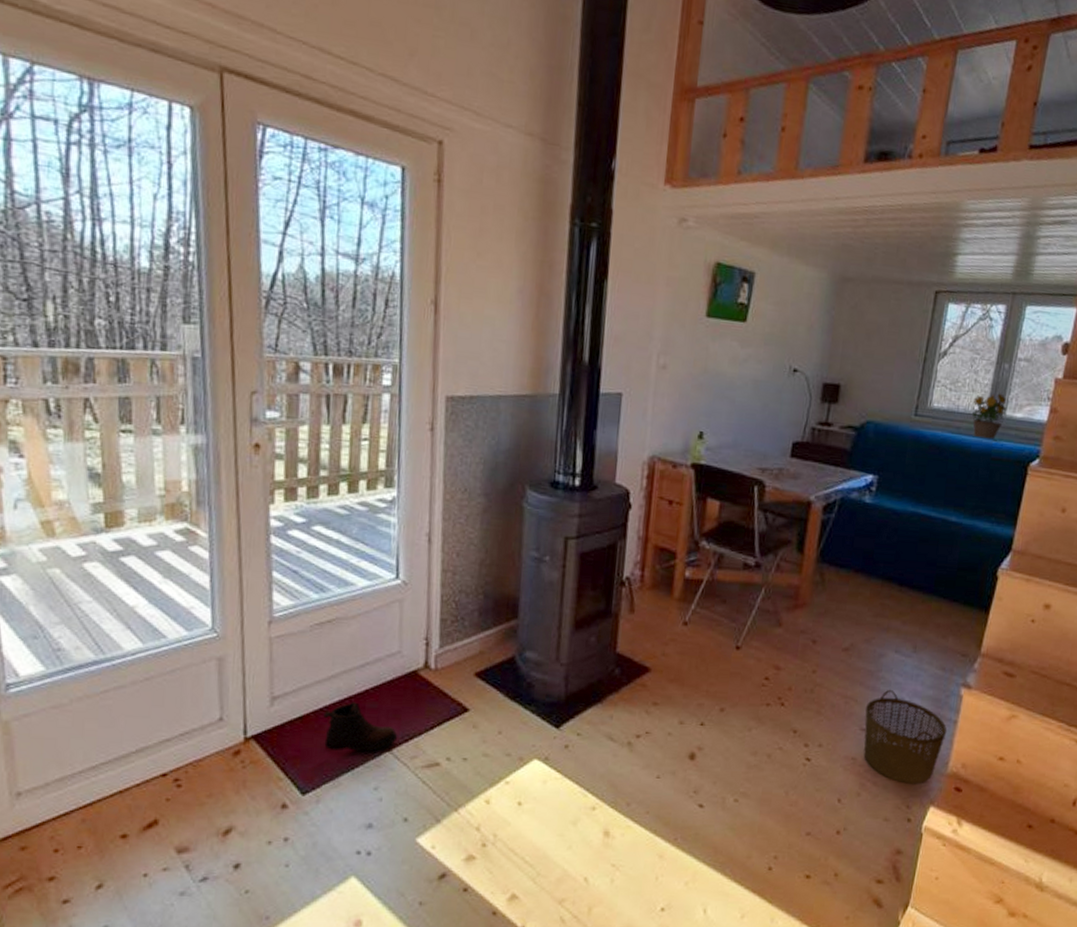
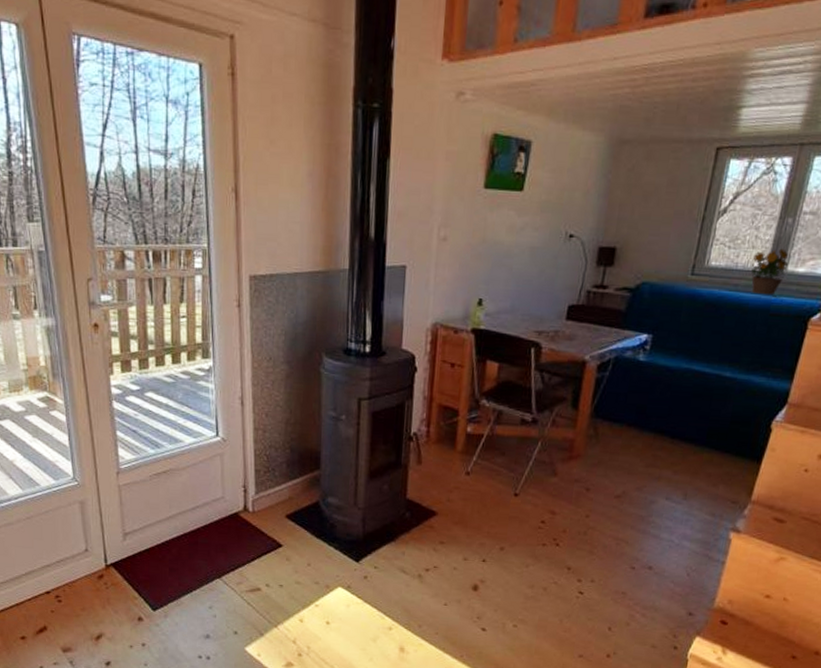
boot: present [323,702,398,752] -> none [165,538,226,578]
basket: present [863,689,948,784] -> none [633,532,715,617]

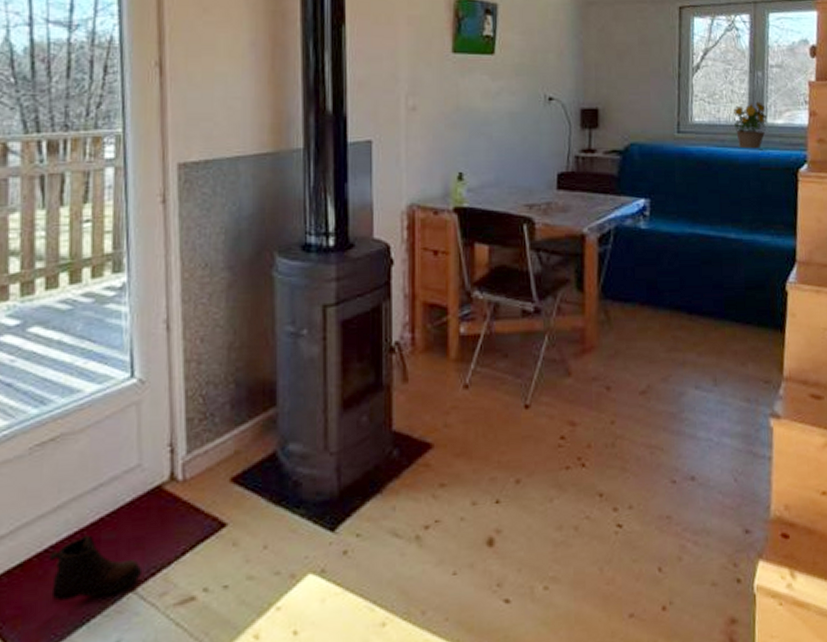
boot: none [165,538,226,578] -> present [49,534,143,601]

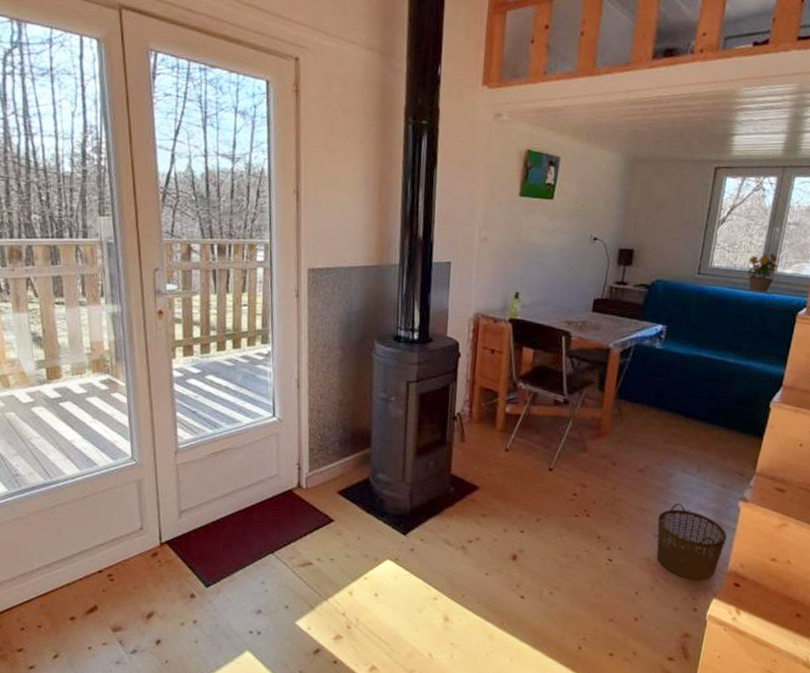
boot: present [49,534,143,601] -> none [220,514,279,554]
basket: none [672,431,763,538] -> present [656,502,728,581]

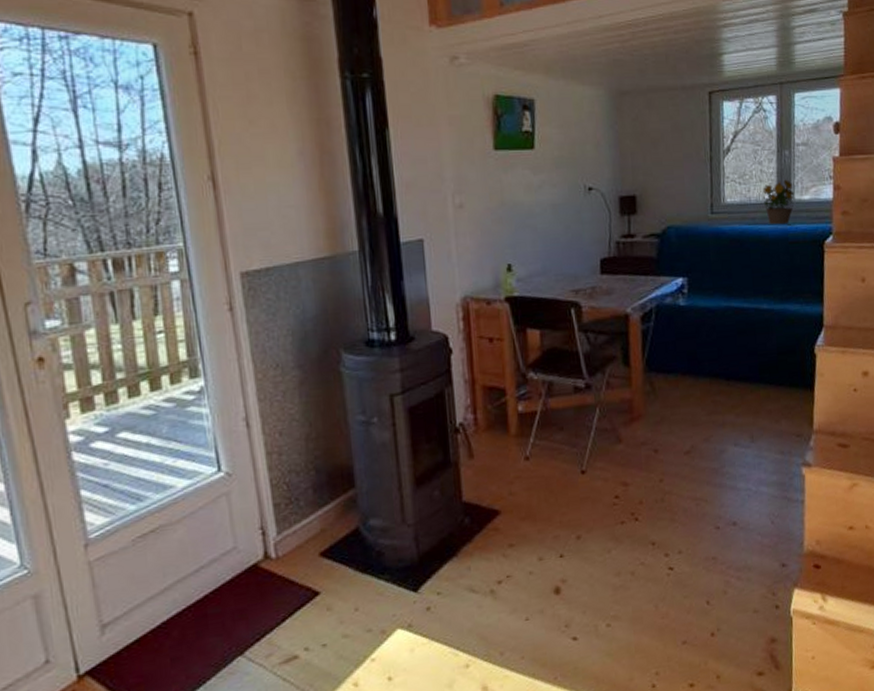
basket: present [656,502,728,581] -> none [716,482,797,572]

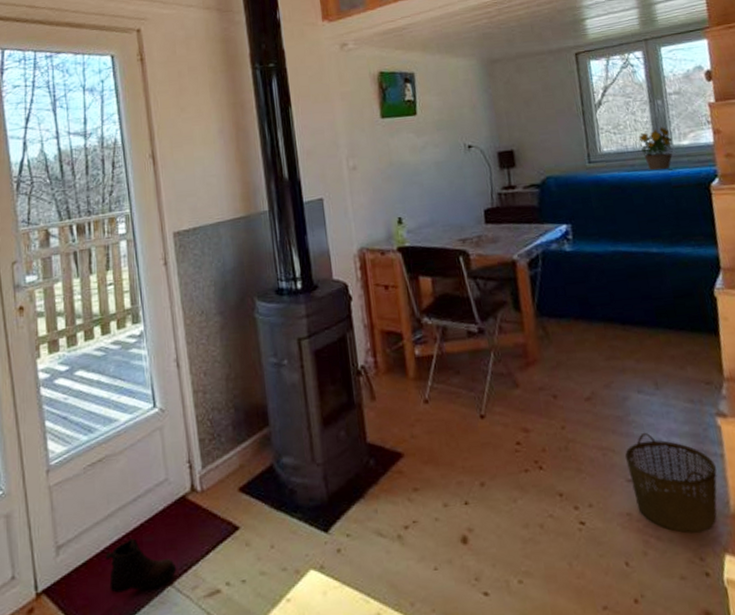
boot: none [162,610,249,668] -> present [105,538,177,593]
basket: none [716,482,797,572] -> present [624,432,718,534]

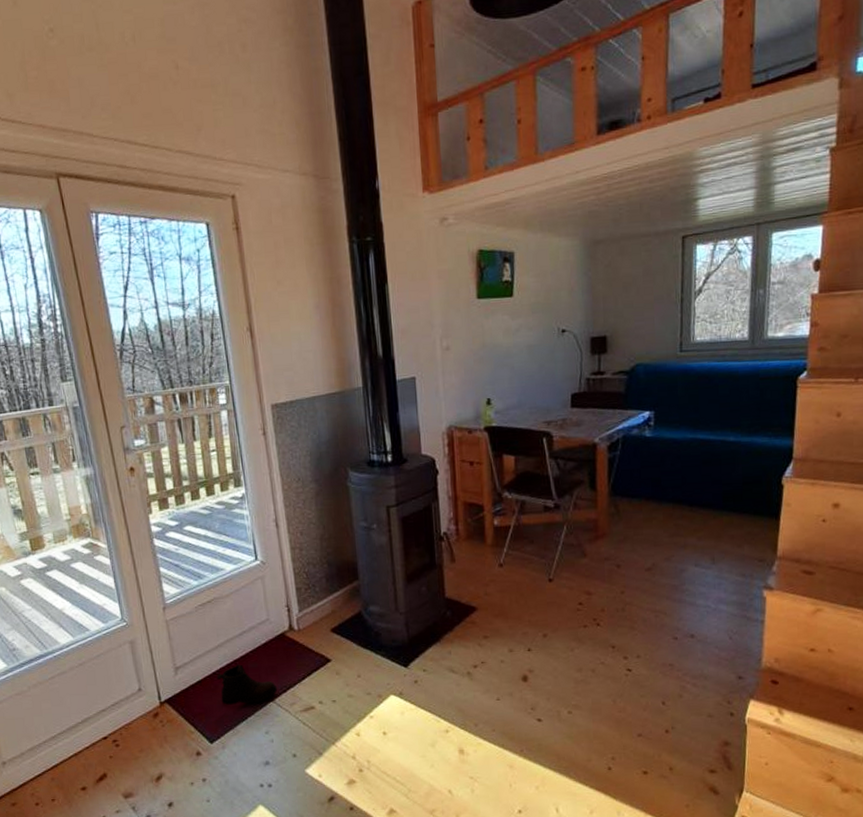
basket: present [624,432,718,534] -> none [674,599,756,682]
flowerpot: present [639,127,674,171] -> none [734,317,767,362]

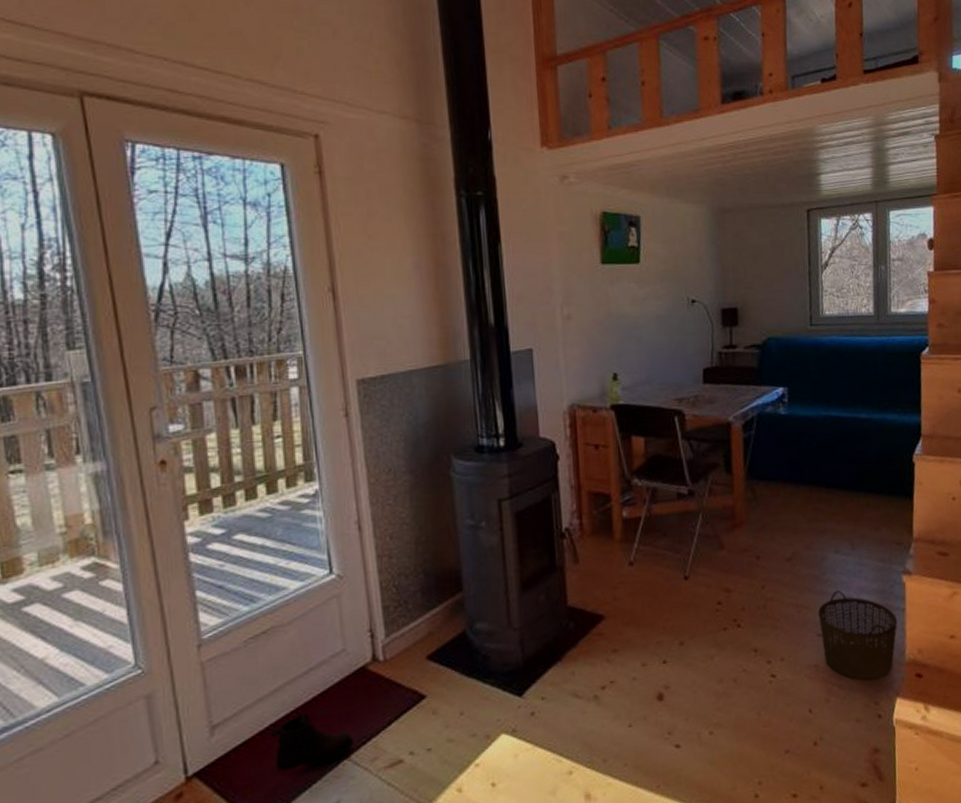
basket: none [674,599,756,682] -> present [817,590,898,681]

